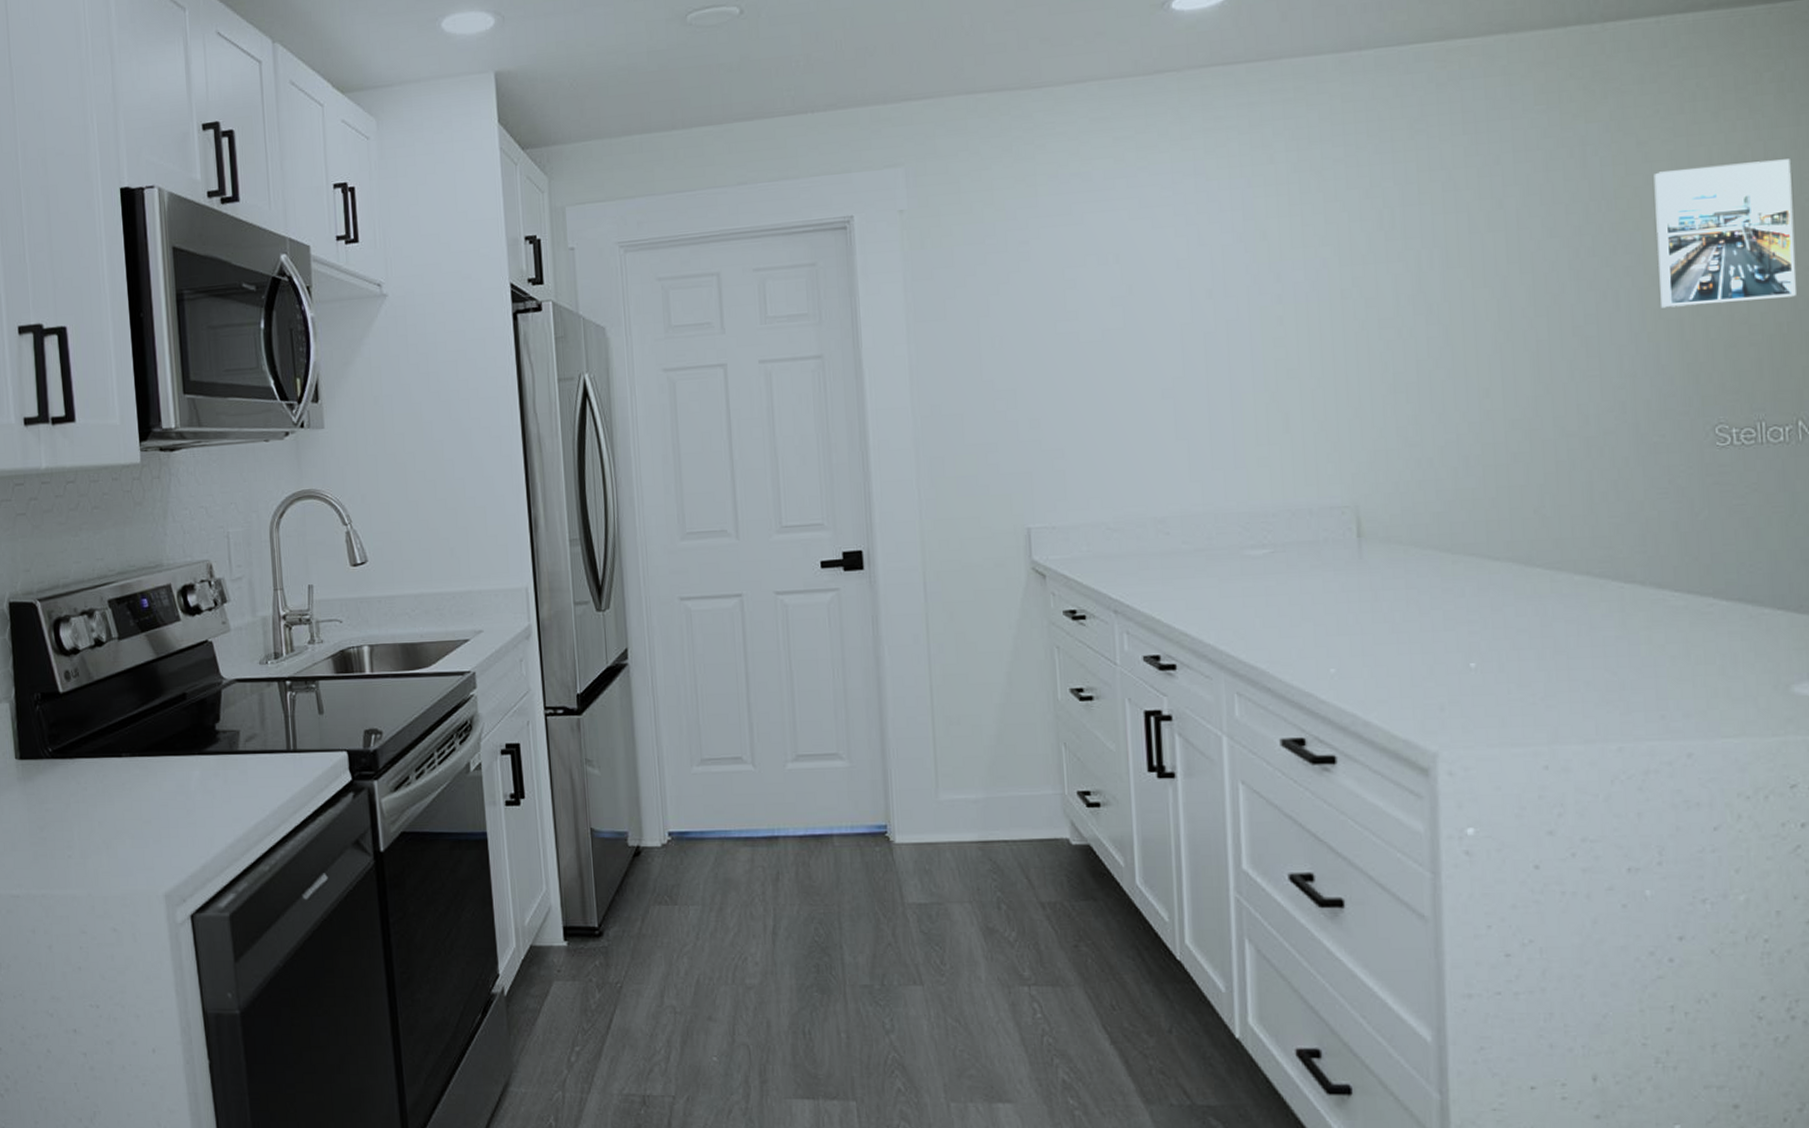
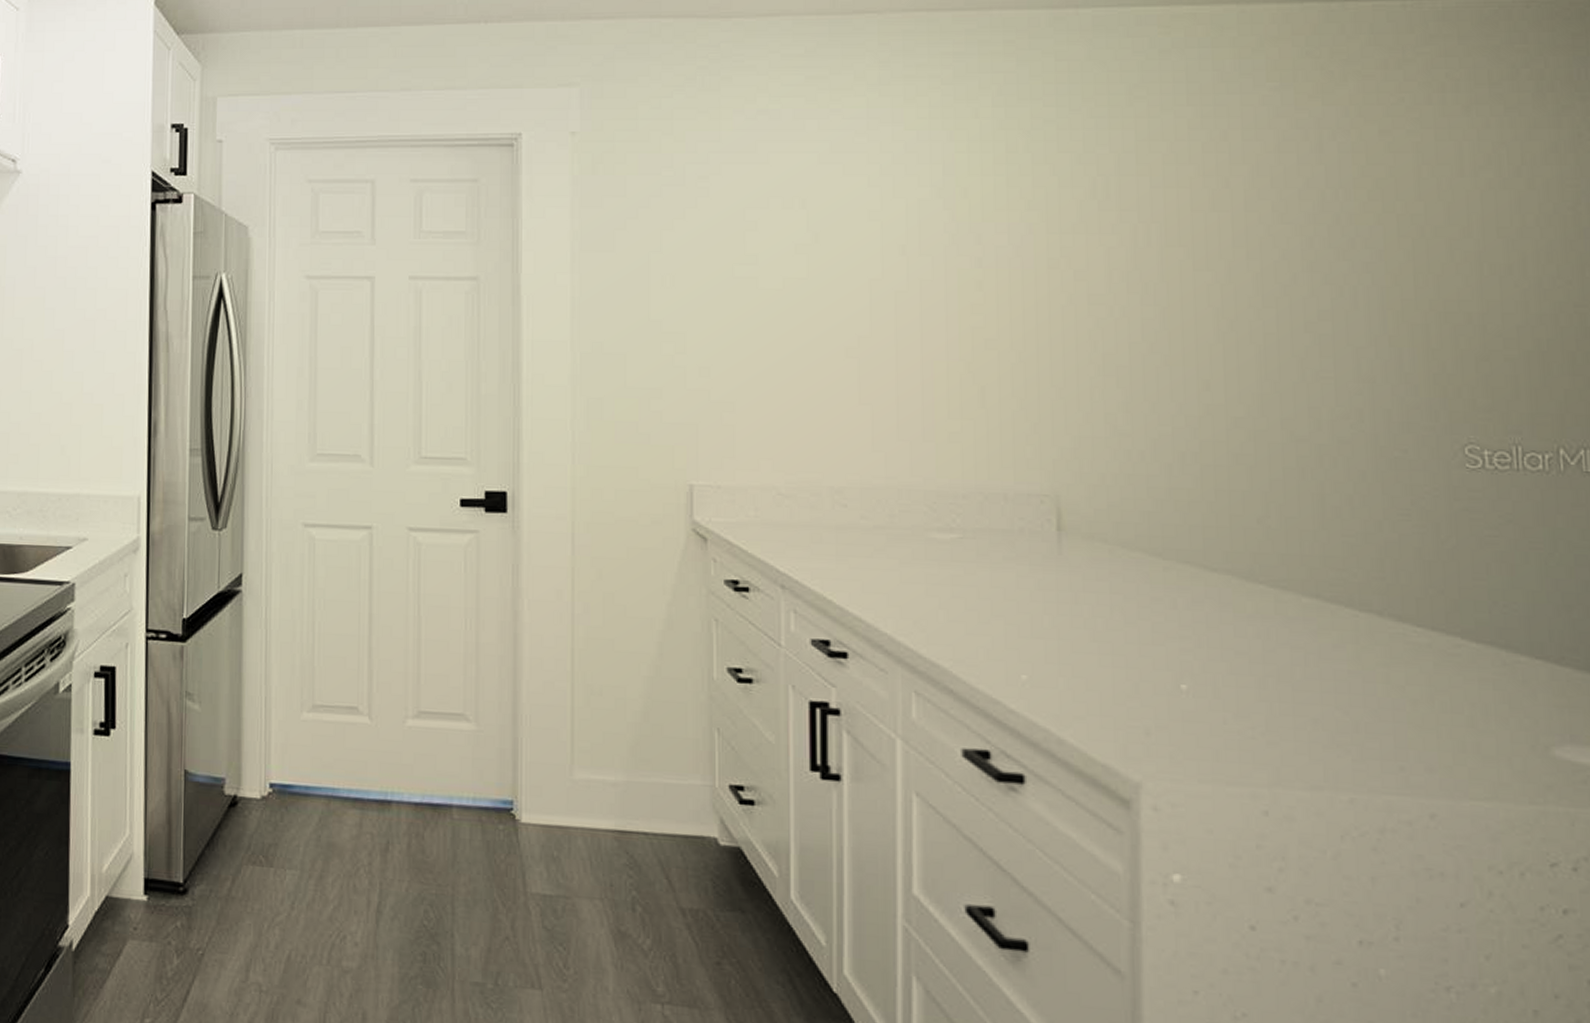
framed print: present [1653,159,1796,308] -> none [1397,162,1557,312]

